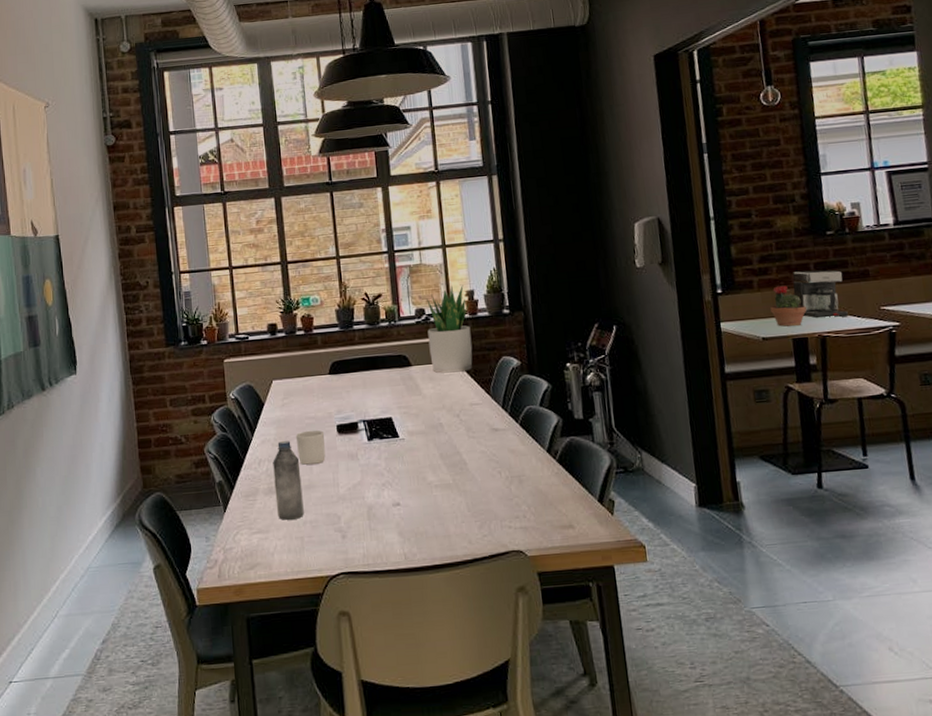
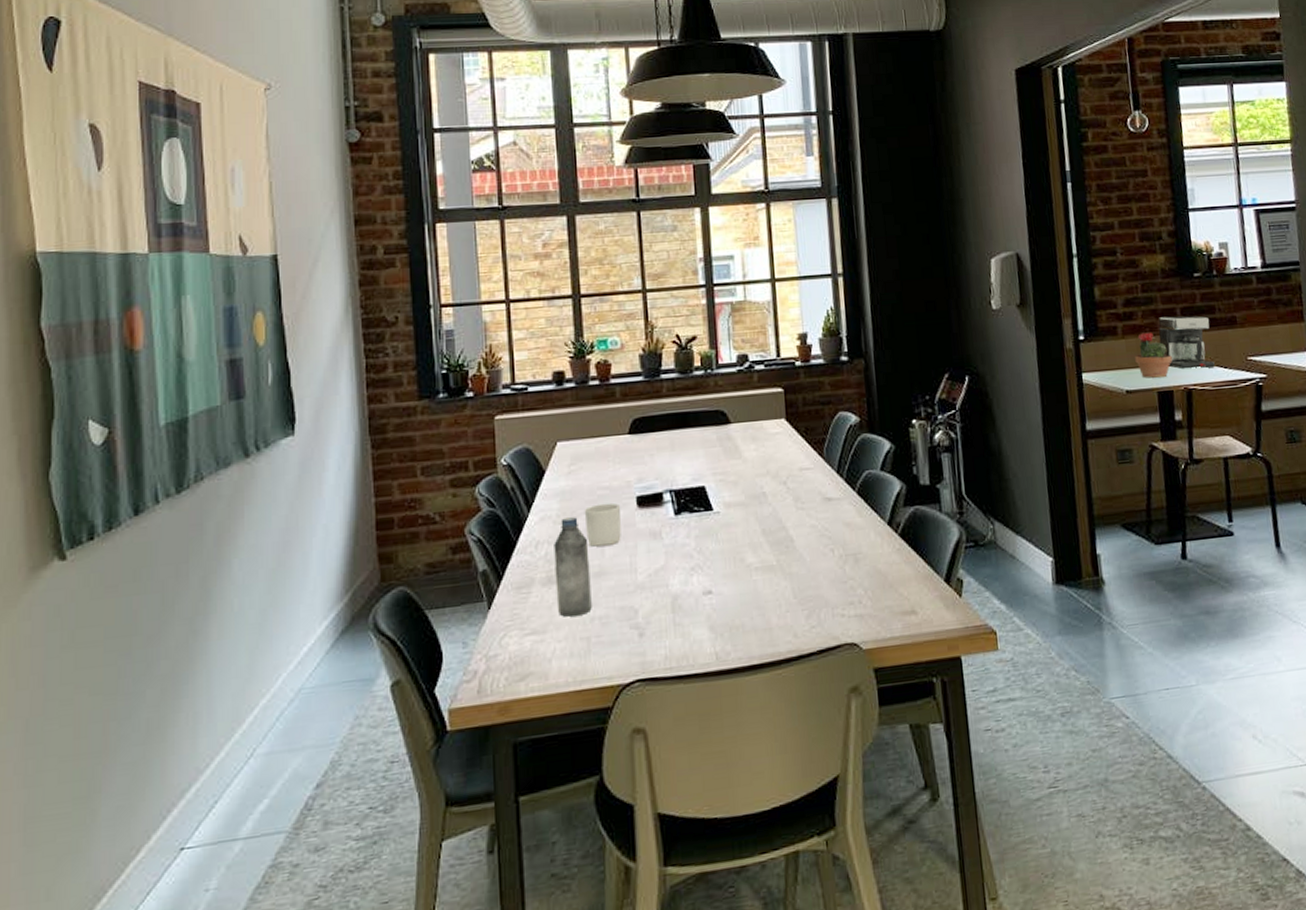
planter: present [427,285,473,374] -> none [751,326,804,433]

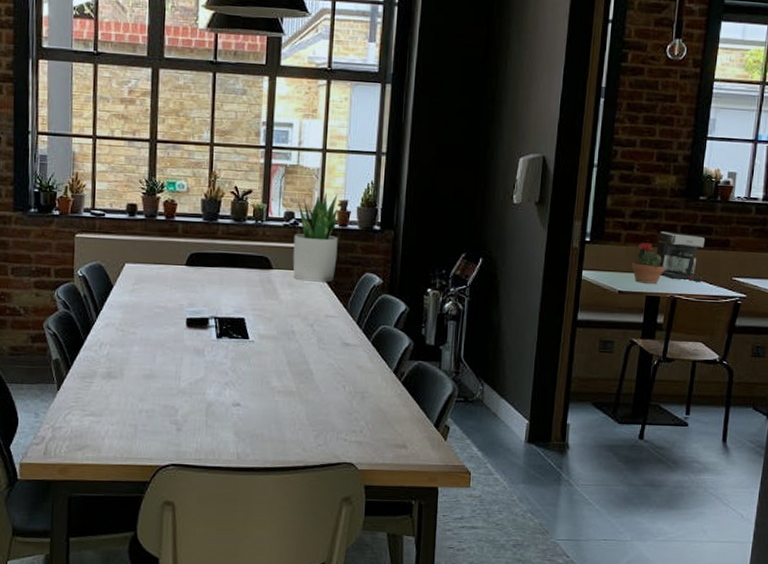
water bottle: present [554,517,592,617] -> none [112,327,143,407]
mug: present [584,502,621,547] -> none [142,319,173,354]
planter: none [751,326,804,433] -> present [293,192,341,282]

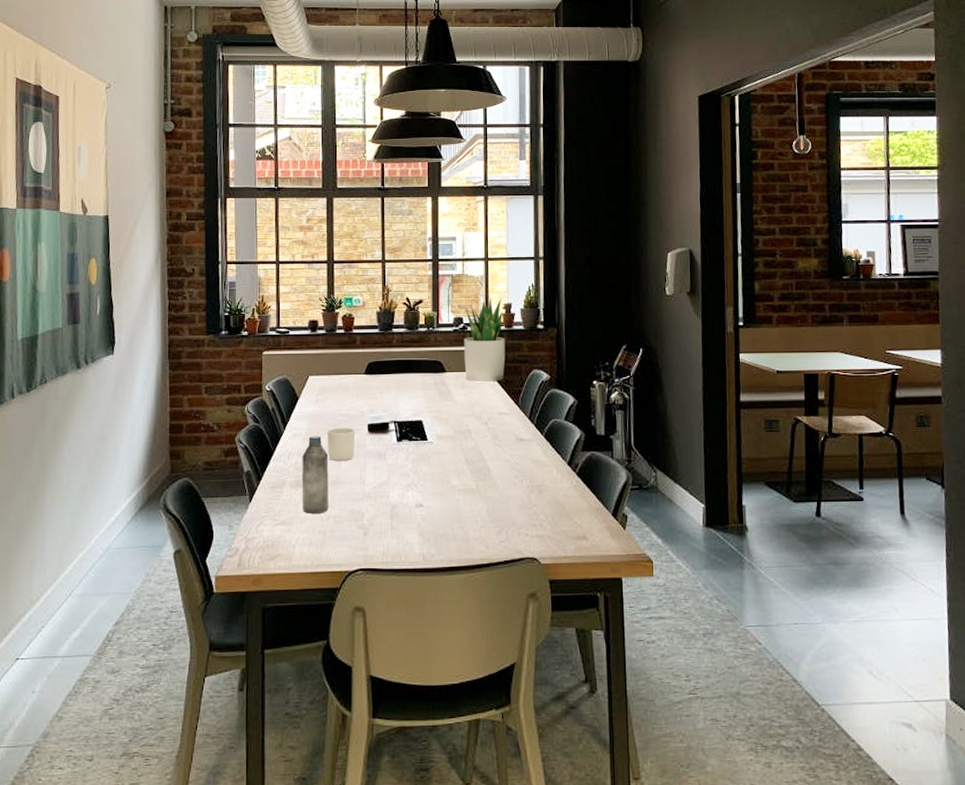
water bottle: none [112,327,143,407] -> present [301,436,329,514]
mug: none [142,319,173,354] -> present [327,427,356,461]
potted cactus: present [632,242,665,285] -> none [786,323,819,363]
coffee maker: present [656,231,706,283] -> none [808,311,856,358]

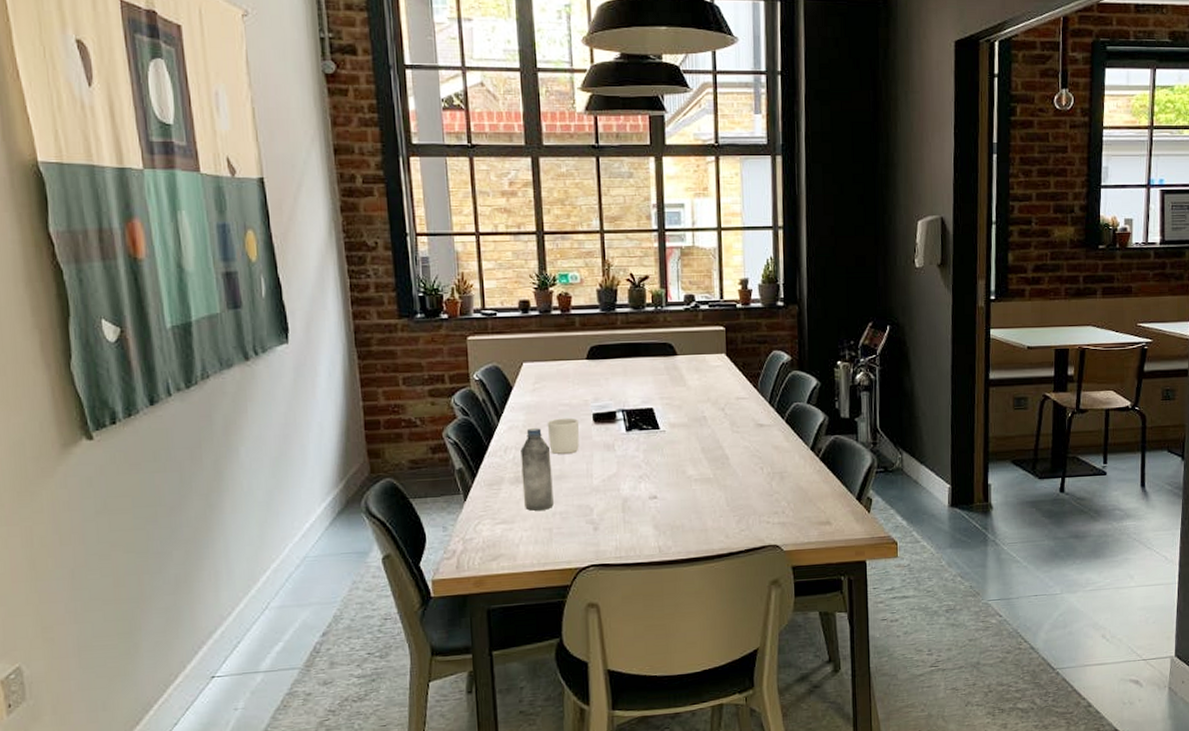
planter: present [464,297,506,382] -> none [696,272,743,365]

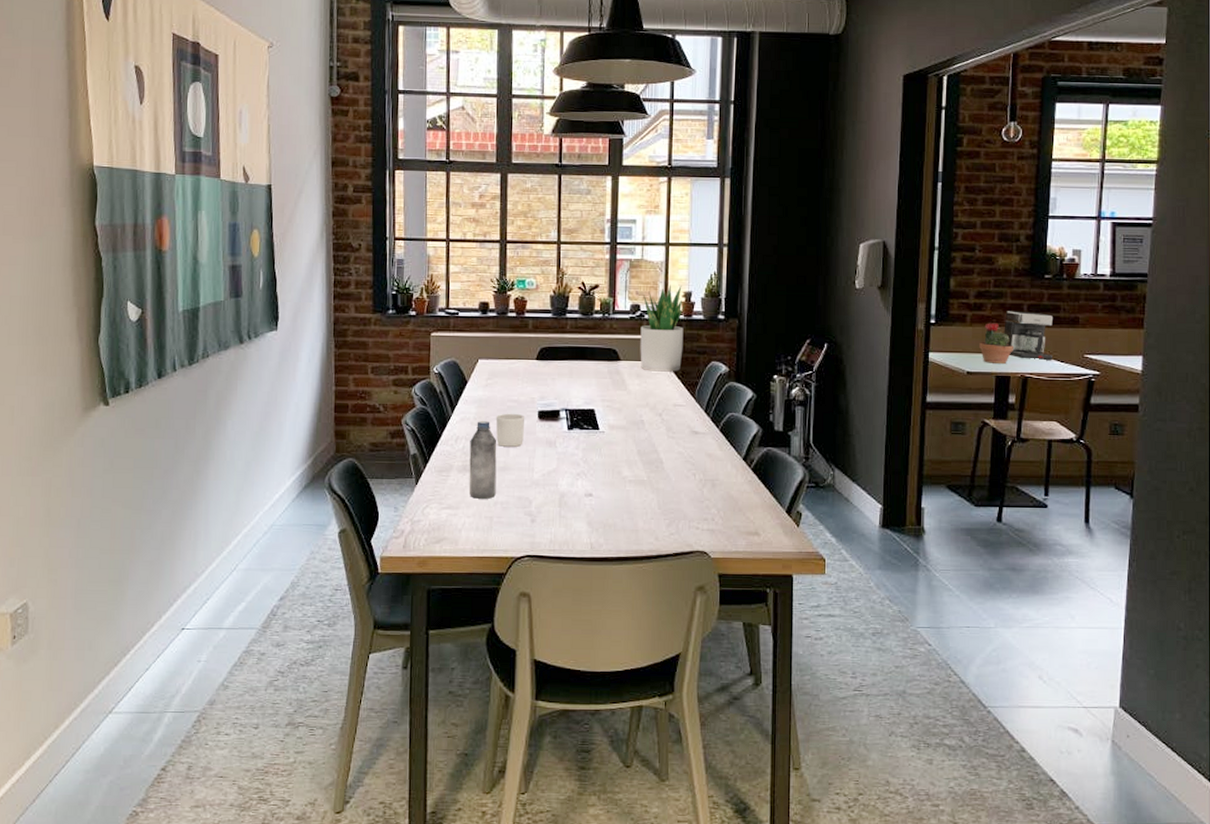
planter: none [696,272,743,365] -> present [640,284,685,372]
potted cactus: none [1038,296,1071,338] -> present [979,323,1013,365]
coffee maker: none [1061,283,1108,332] -> present [1004,311,1054,361]

